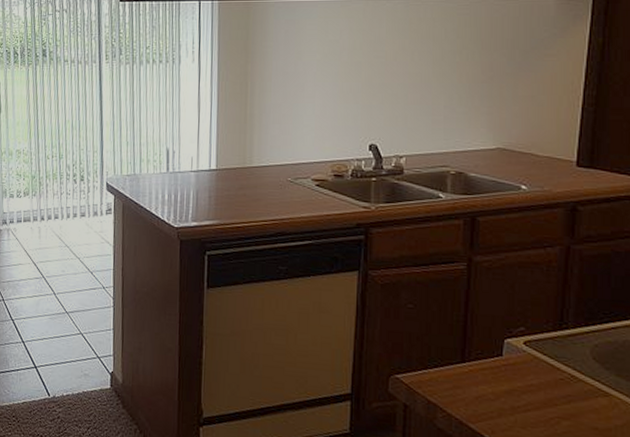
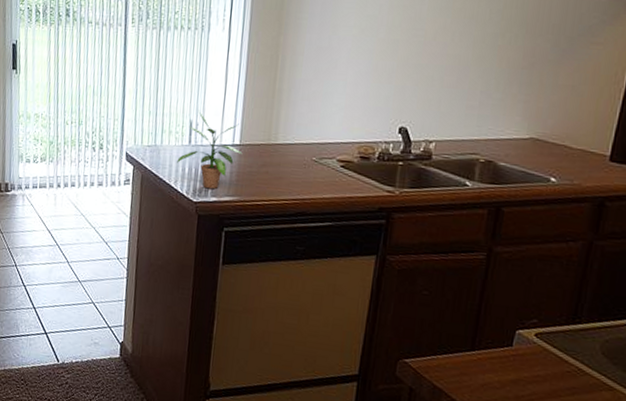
potted plant: none [156,138,220,214] -> present [177,109,243,189]

